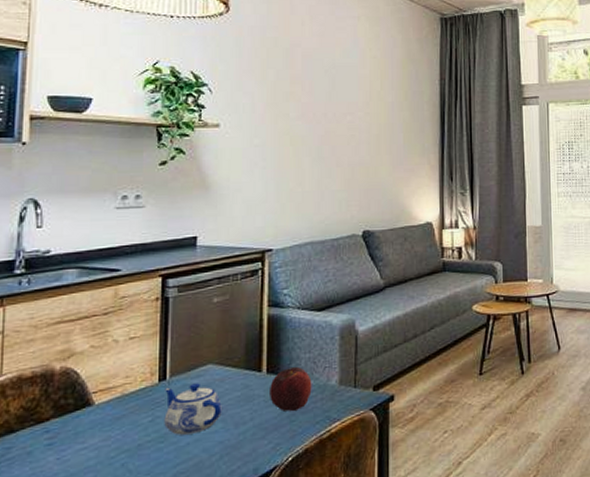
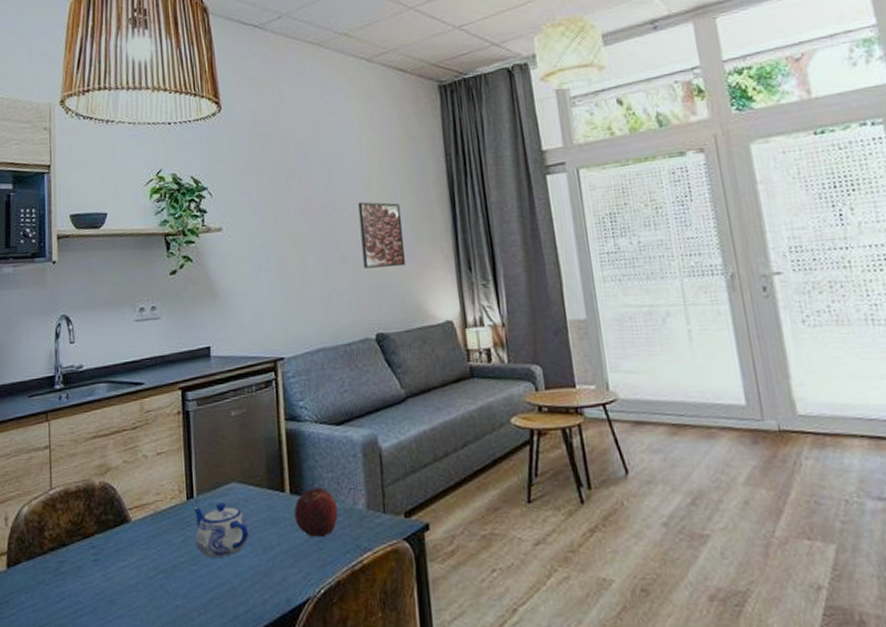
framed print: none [357,112,396,173] -> present [358,201,405,269]

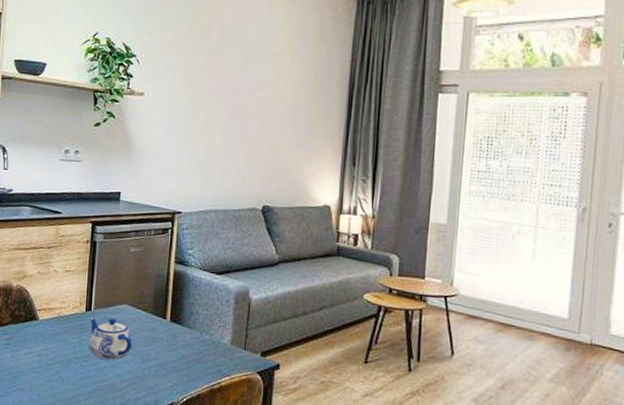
fruit: present [294,487,339,538] -> none [171,320,208,360]
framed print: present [358,201,405,269] -> none [262,90,303,153]

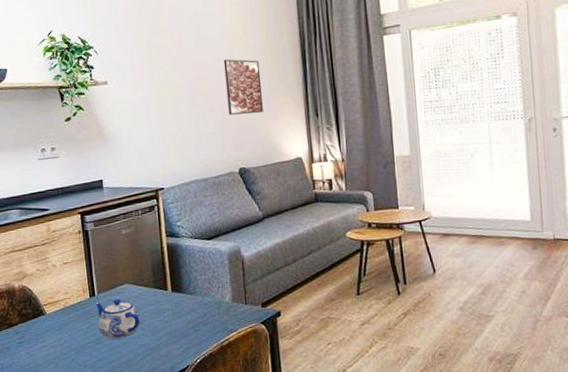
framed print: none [262,90,303,153] -> present [223,58,264,115]

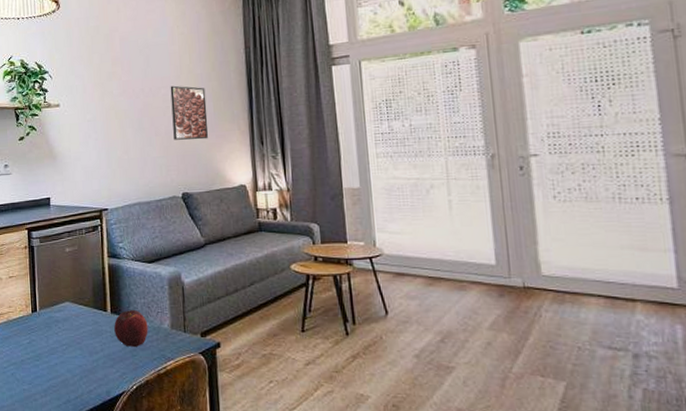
teapot: present [95,299,141,339] -> none [36,316,79,356]
fruit: none [175,286,210,323] -> present [114,309,148,348]

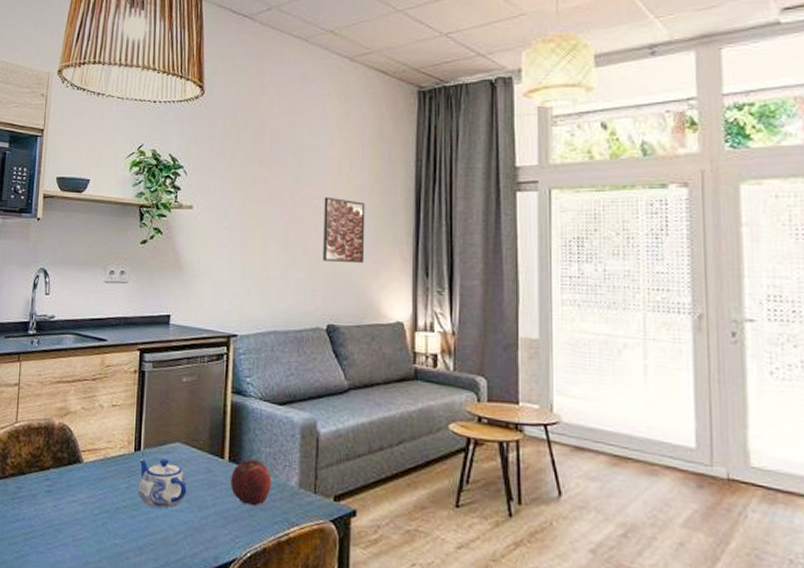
teapot: none [36,316,79,356] -> present [138,458,187,508]

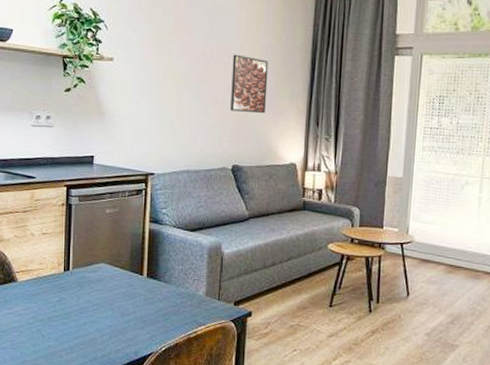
teapot: present [138,458,187,508] -> none [68,276,111,316]
fruit: present [231,459,272,507] -> none [149,275,183,312]

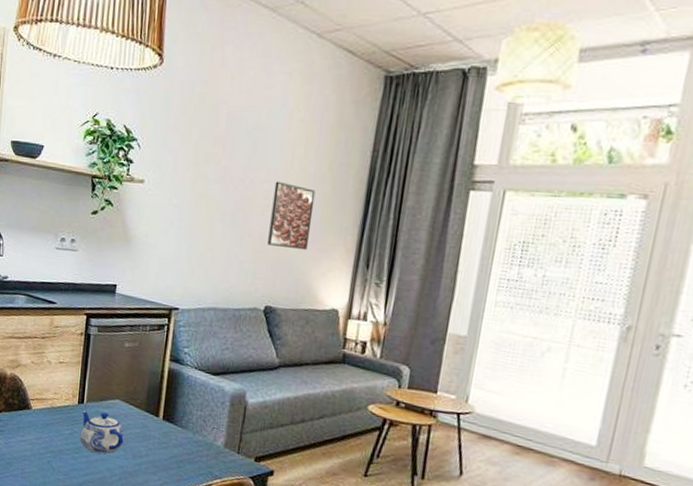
teapot: none [68,276,111,316] -> present [80,409,124,454]

